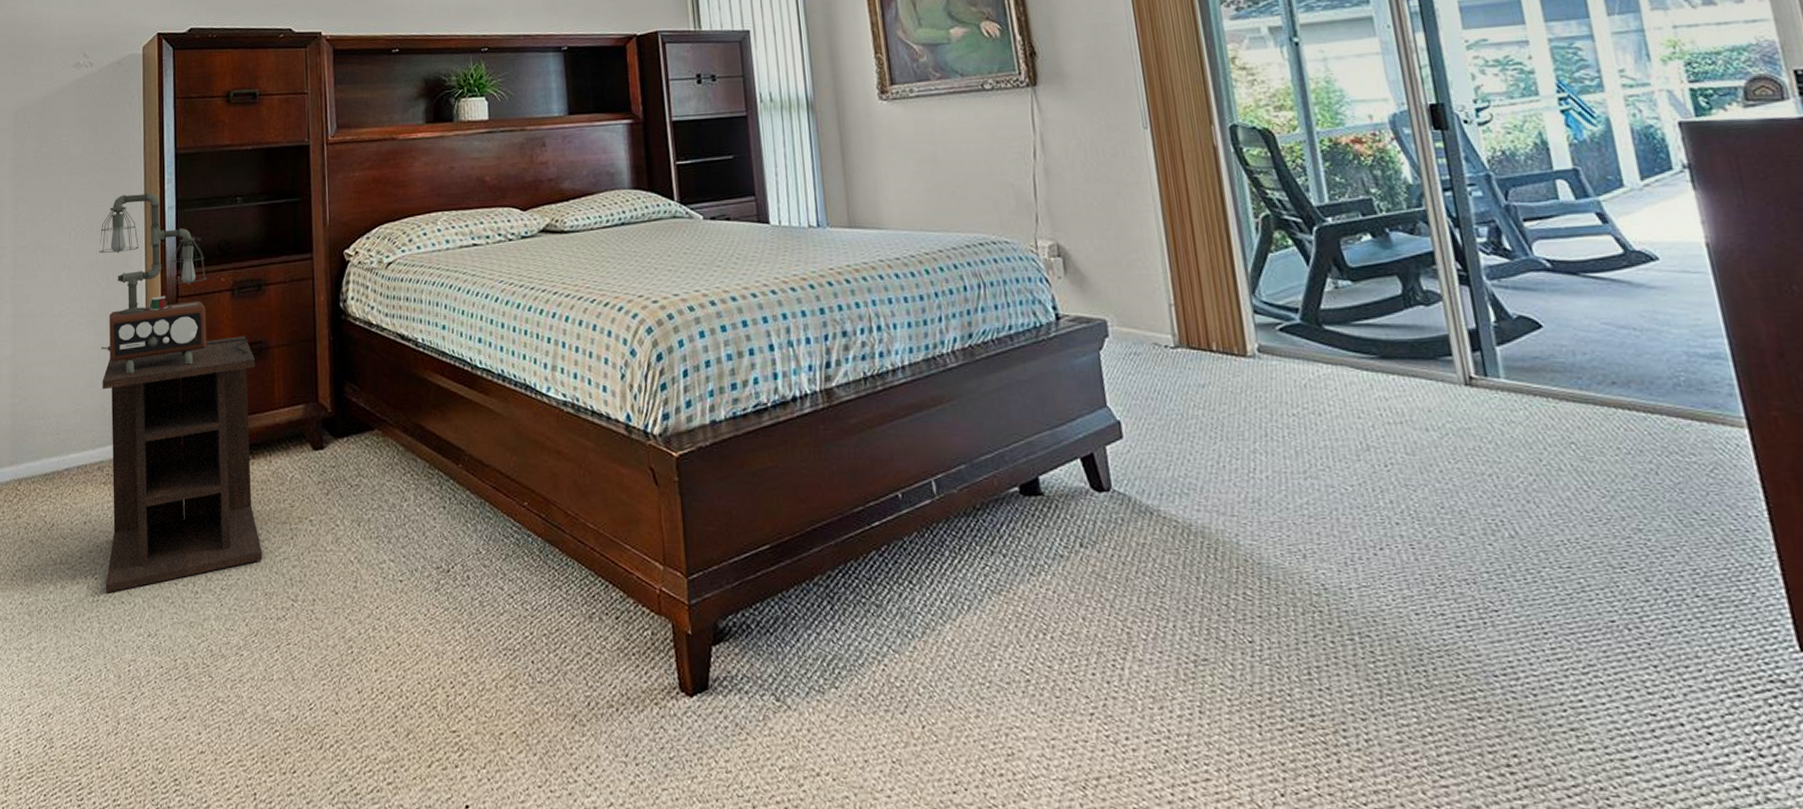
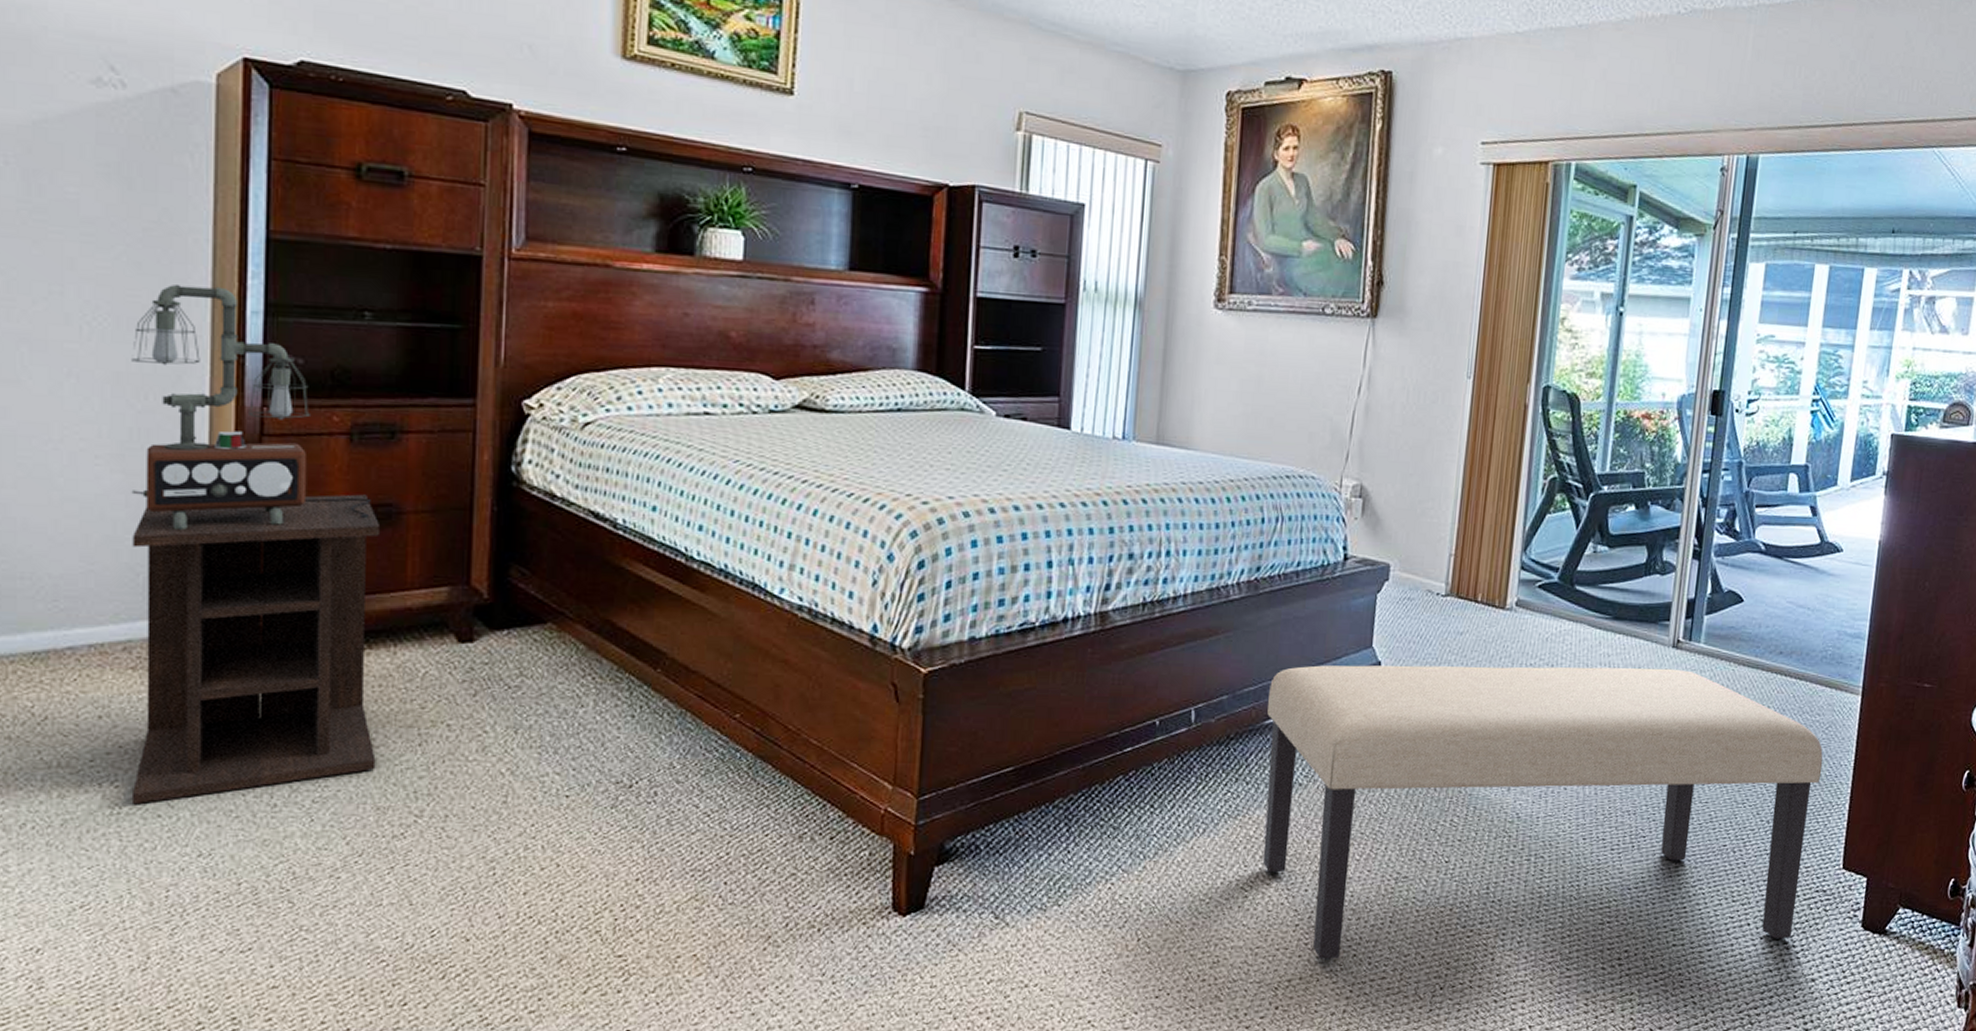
bench: none [1006,409,1752,757] -> present [1262,665,1823,961]

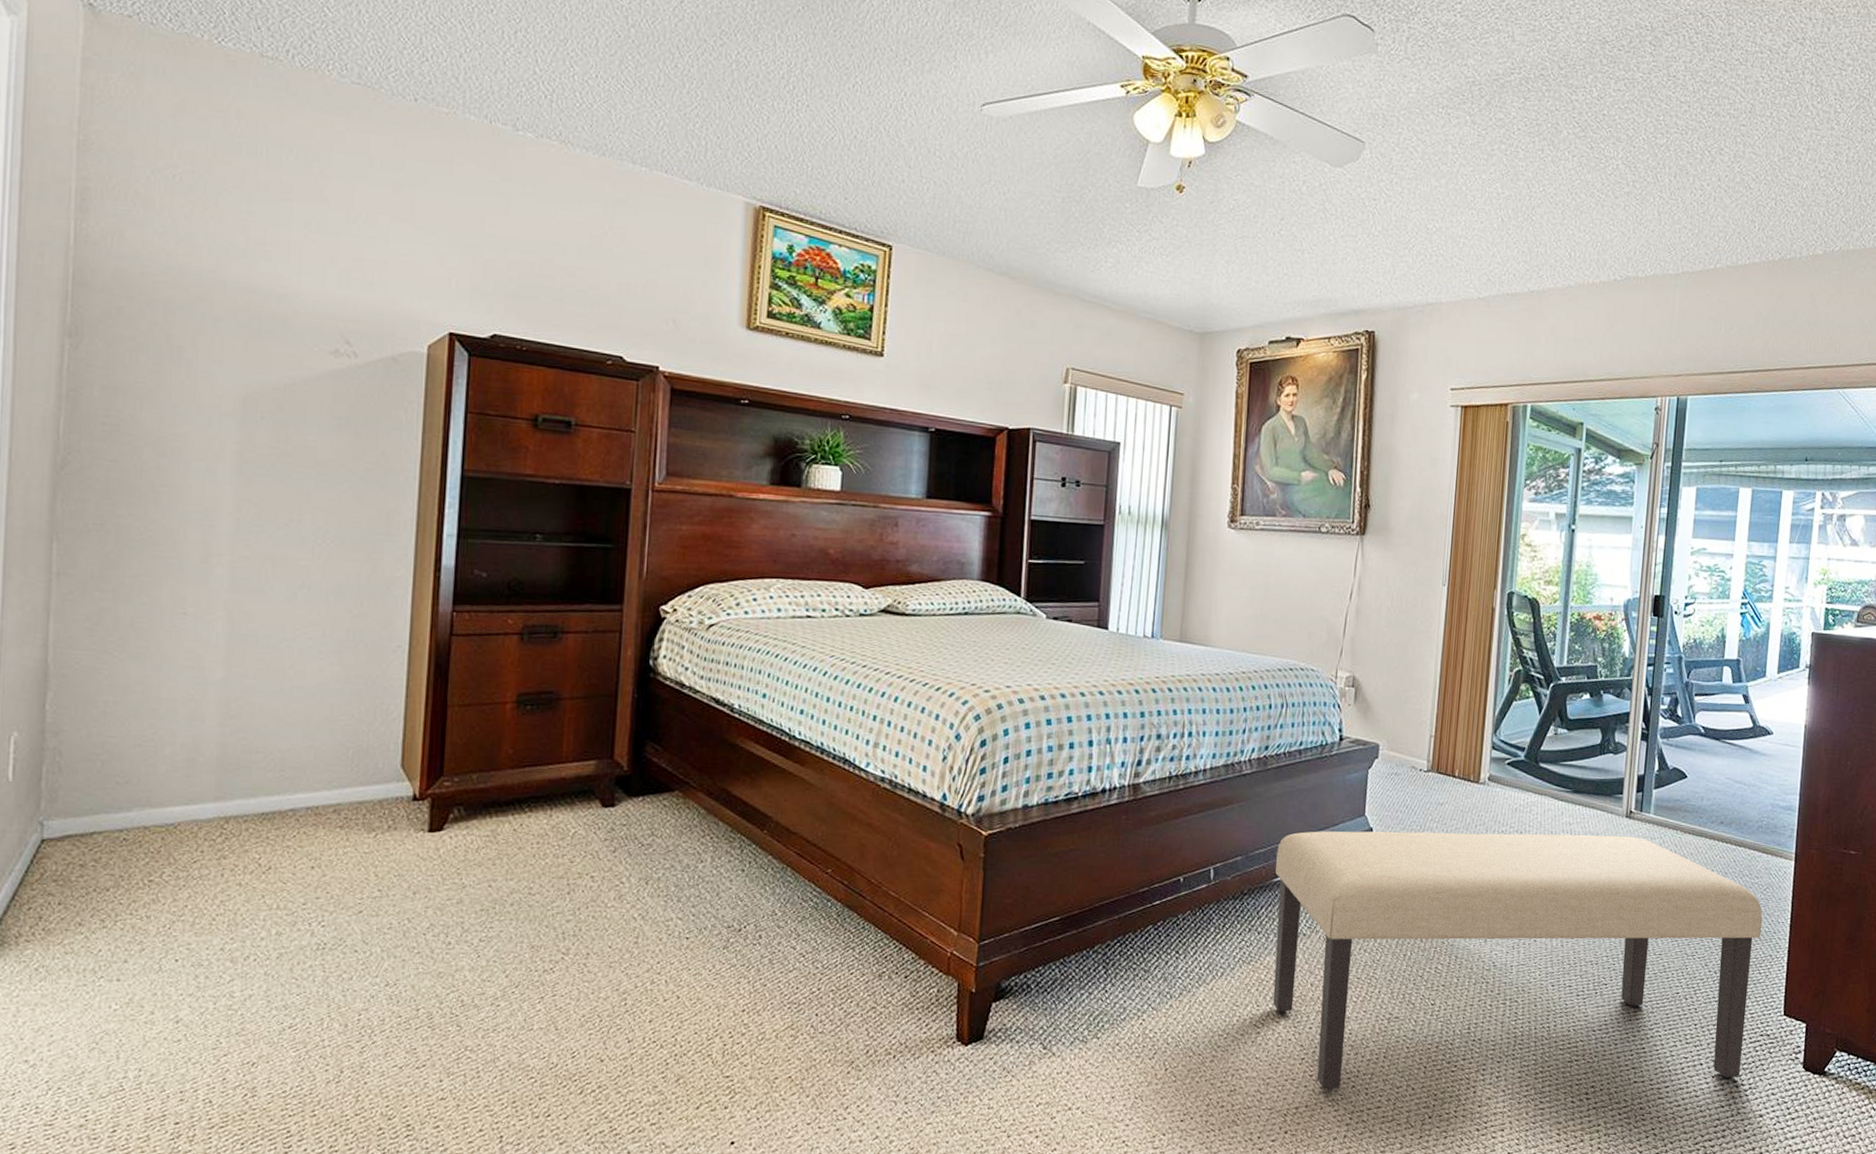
table lamp: present [131,283,371,529] -> none [346,512,536,712]
nightstand: present [131,494,381,805] -> none [334,683,543,942]

